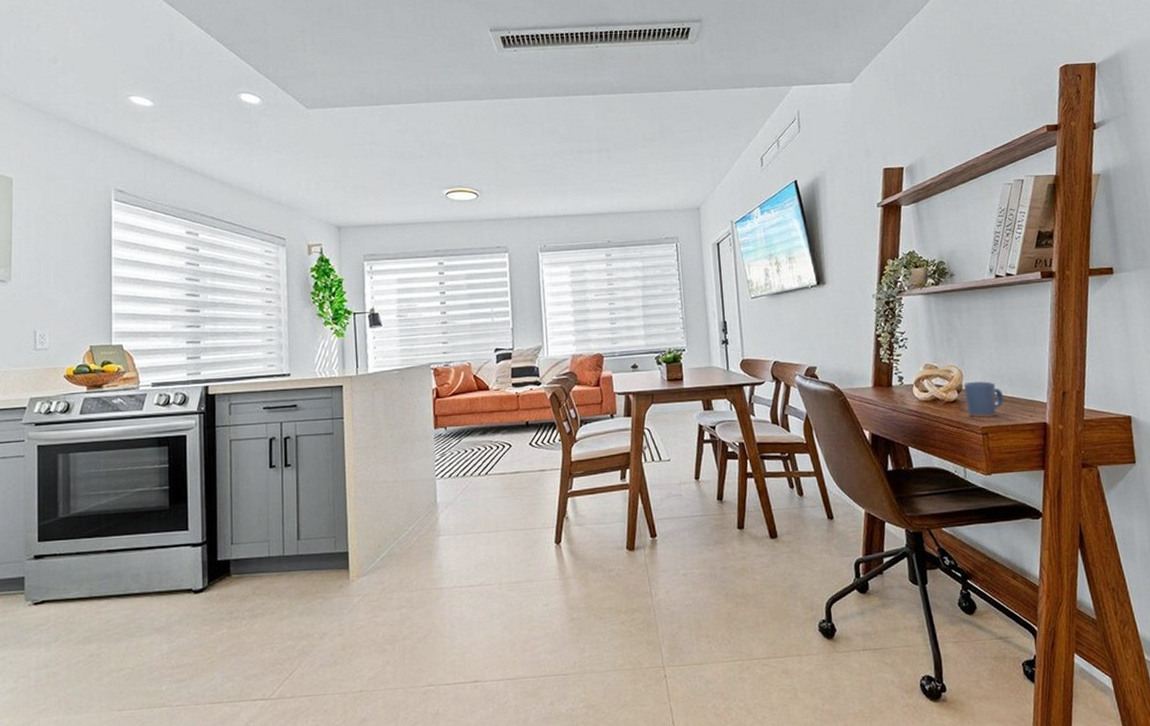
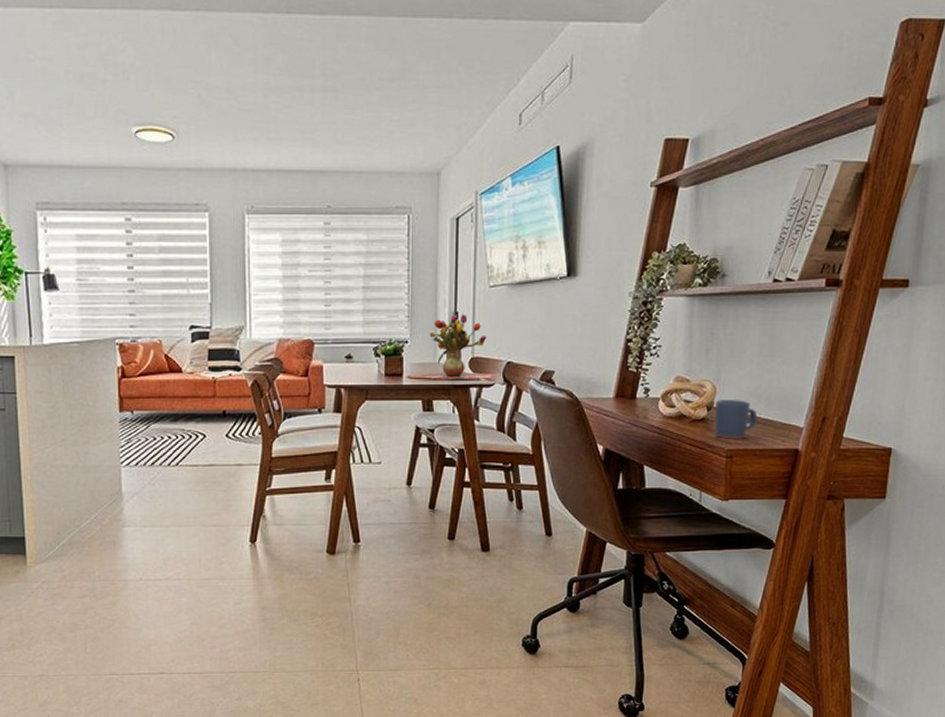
flower arrangement: none [686,322,770,383] -> present [406,314,501,380]

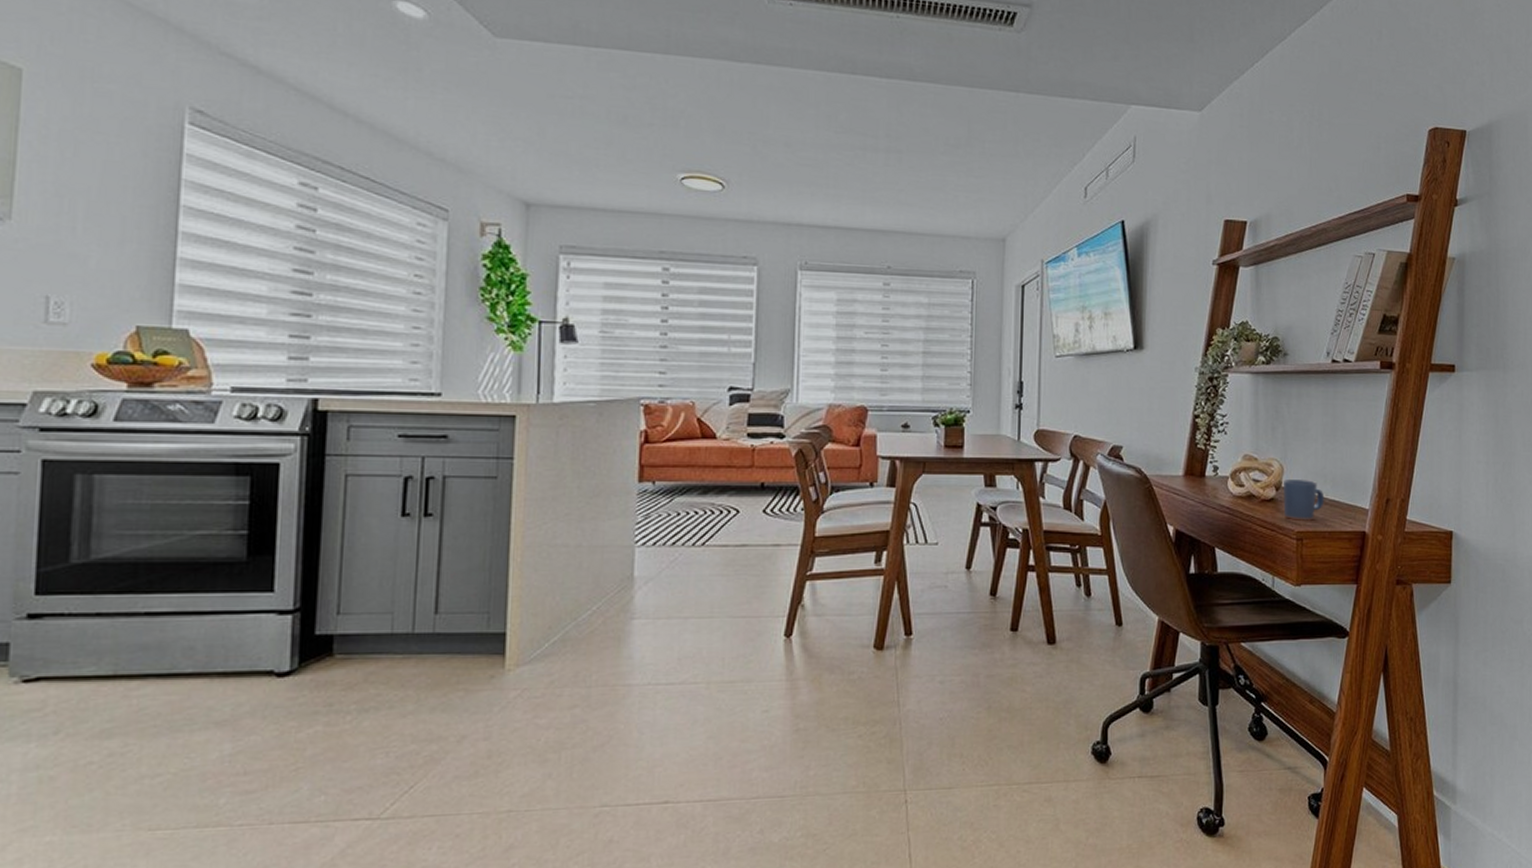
flower arrangement: present [406,314,501,380] -> none [967,384,1068,454]

